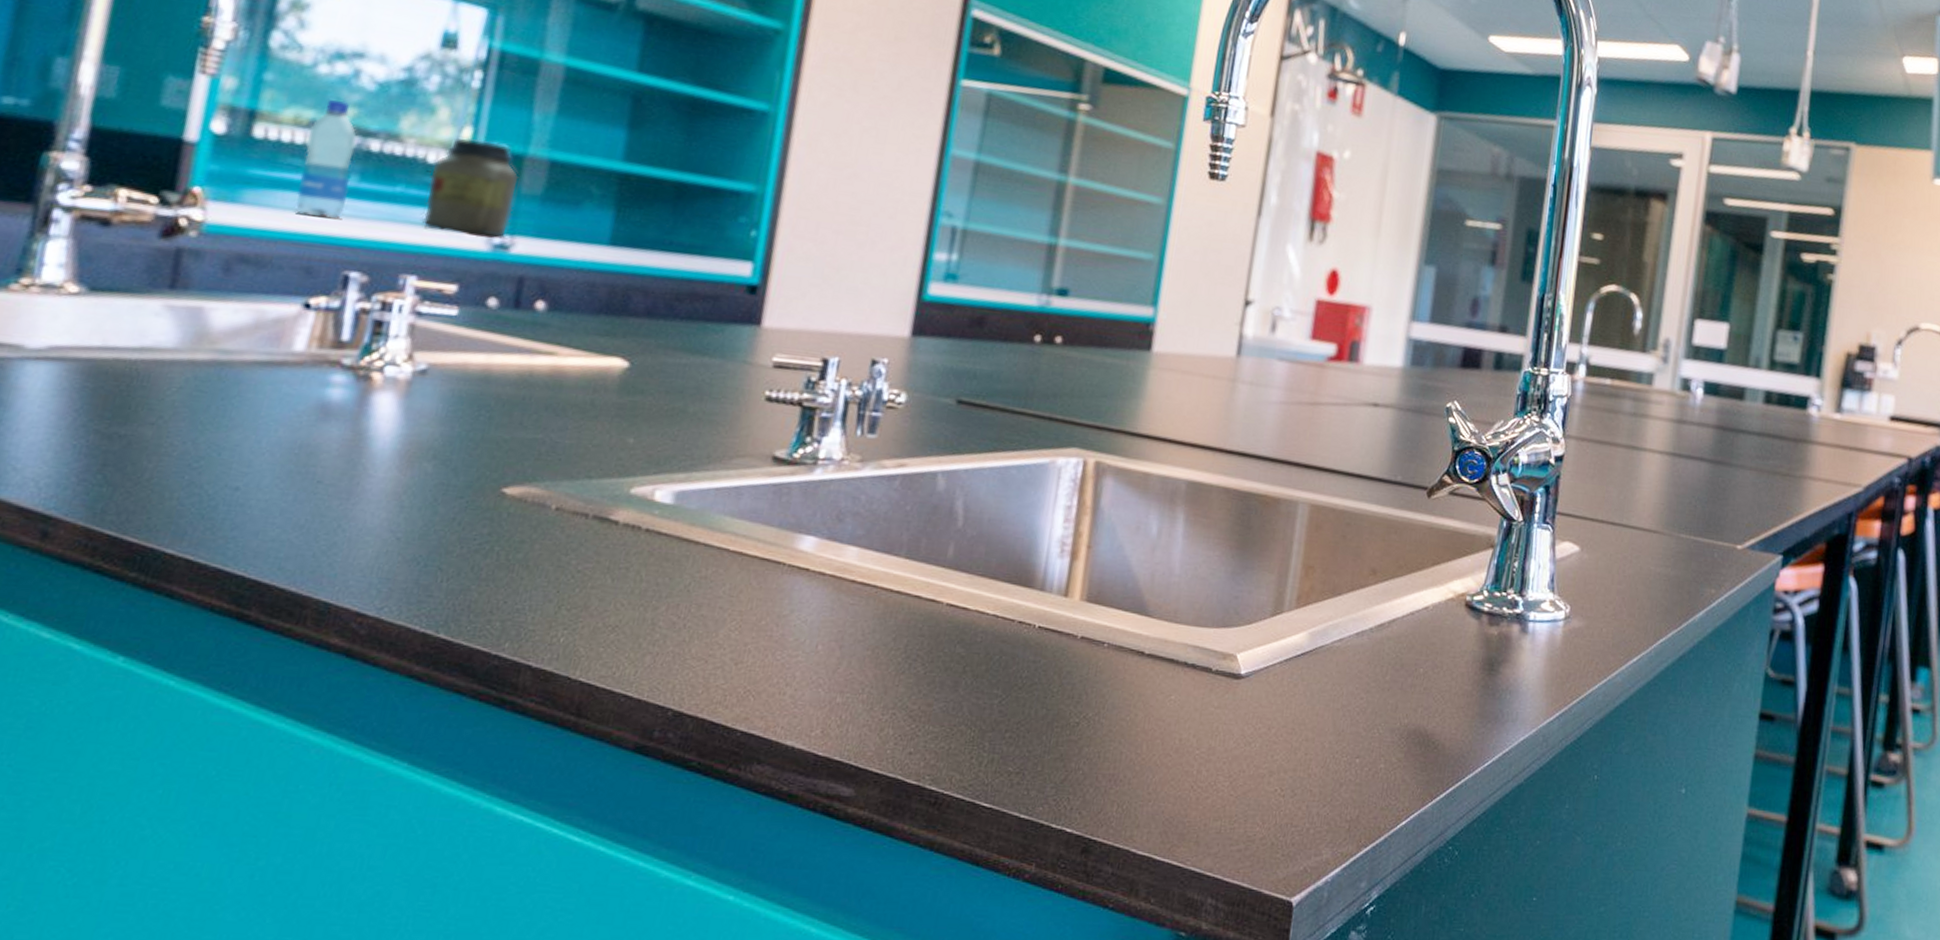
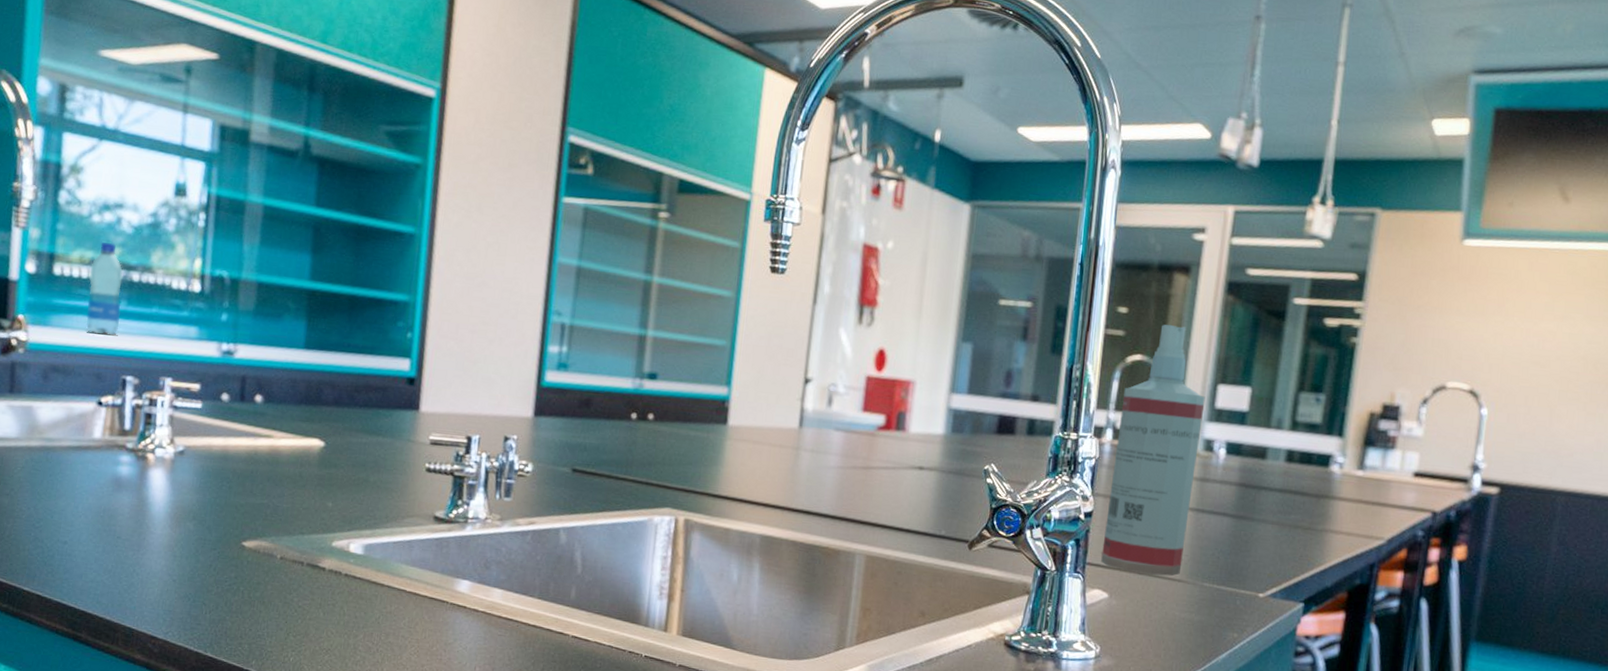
jar: present [423,137,519,239] -> none [172,266,237,347]
spray bottle: none [1572,253,1683,527] -> present [1101,324,1206,577]

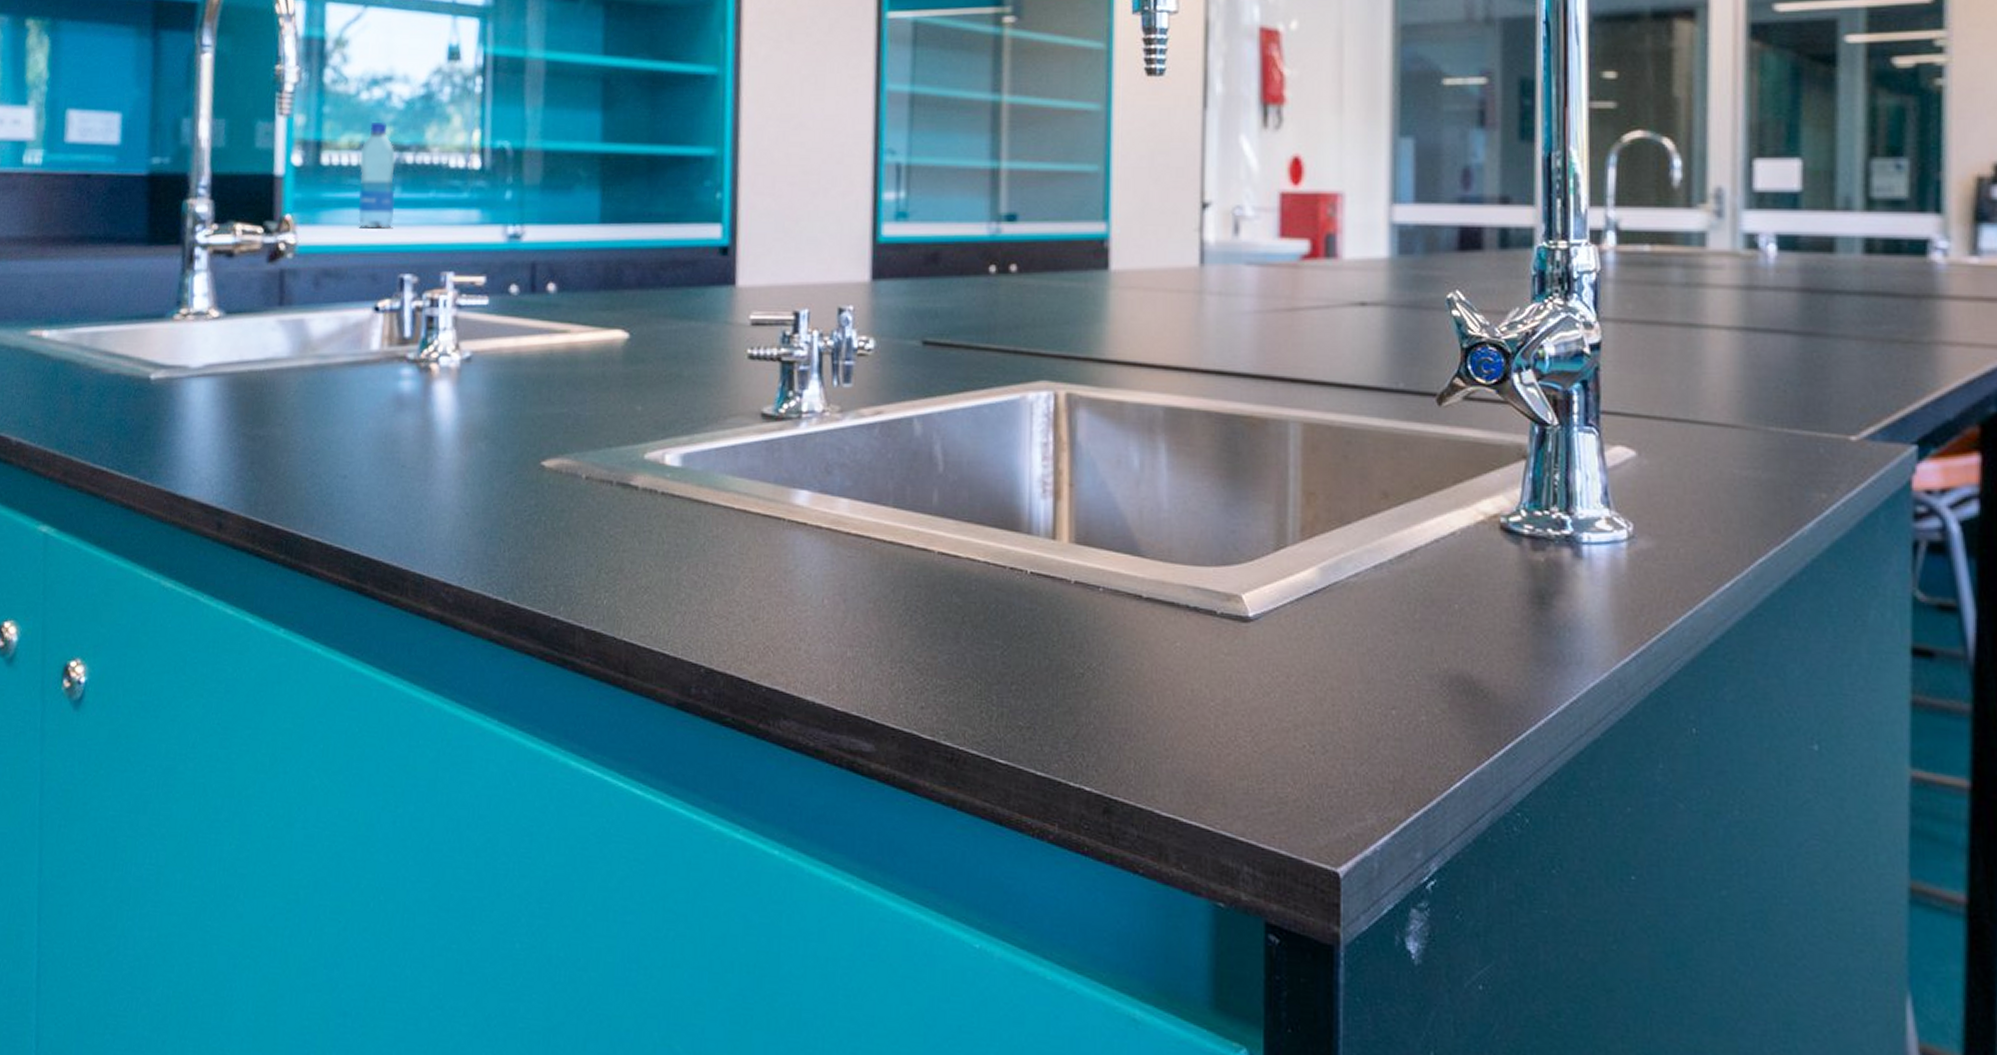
spray bottle: present [1101,324,1206,577] -> none [1620,87,1739,422]

